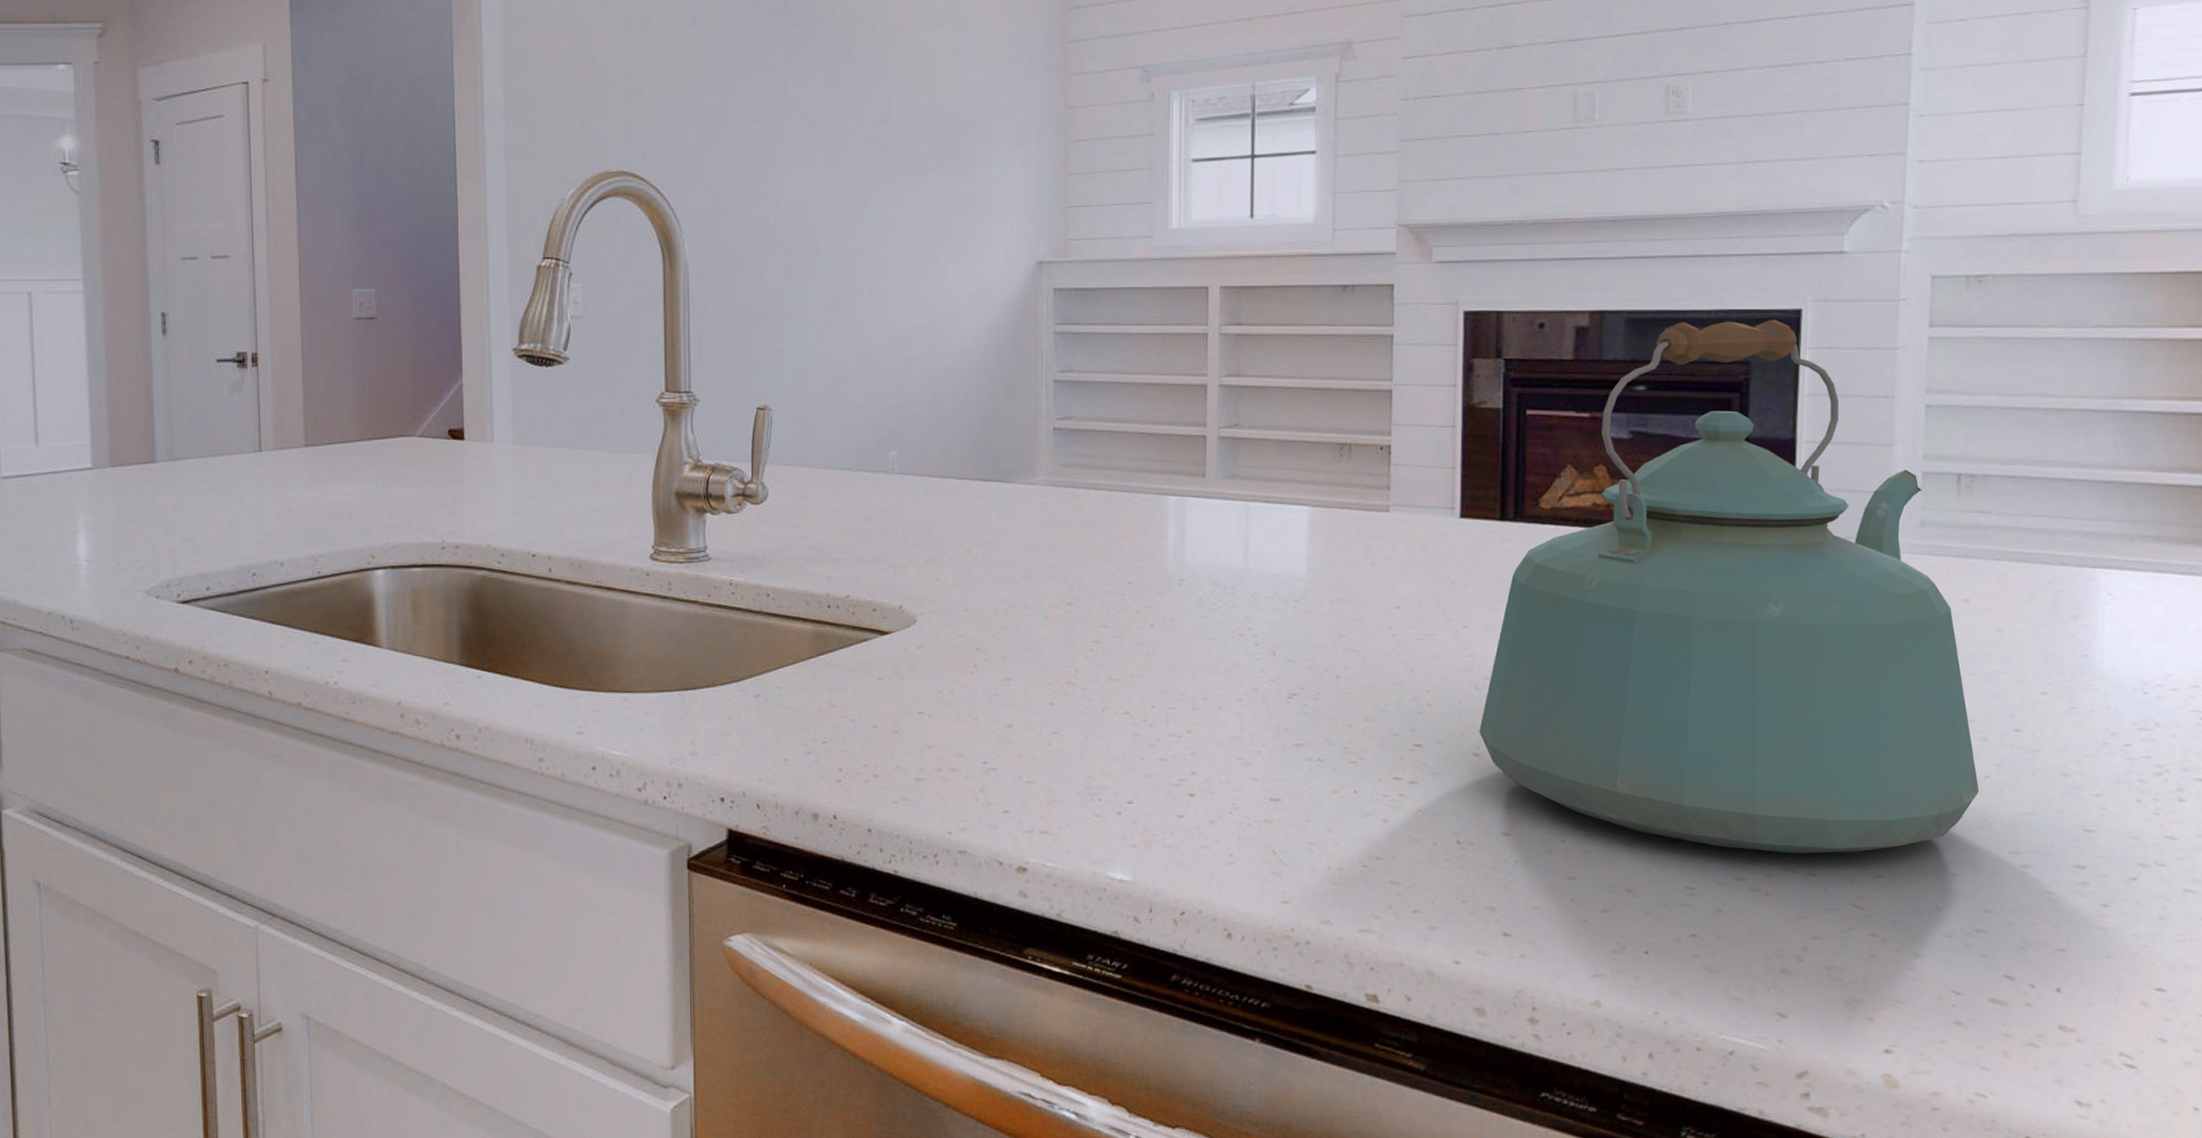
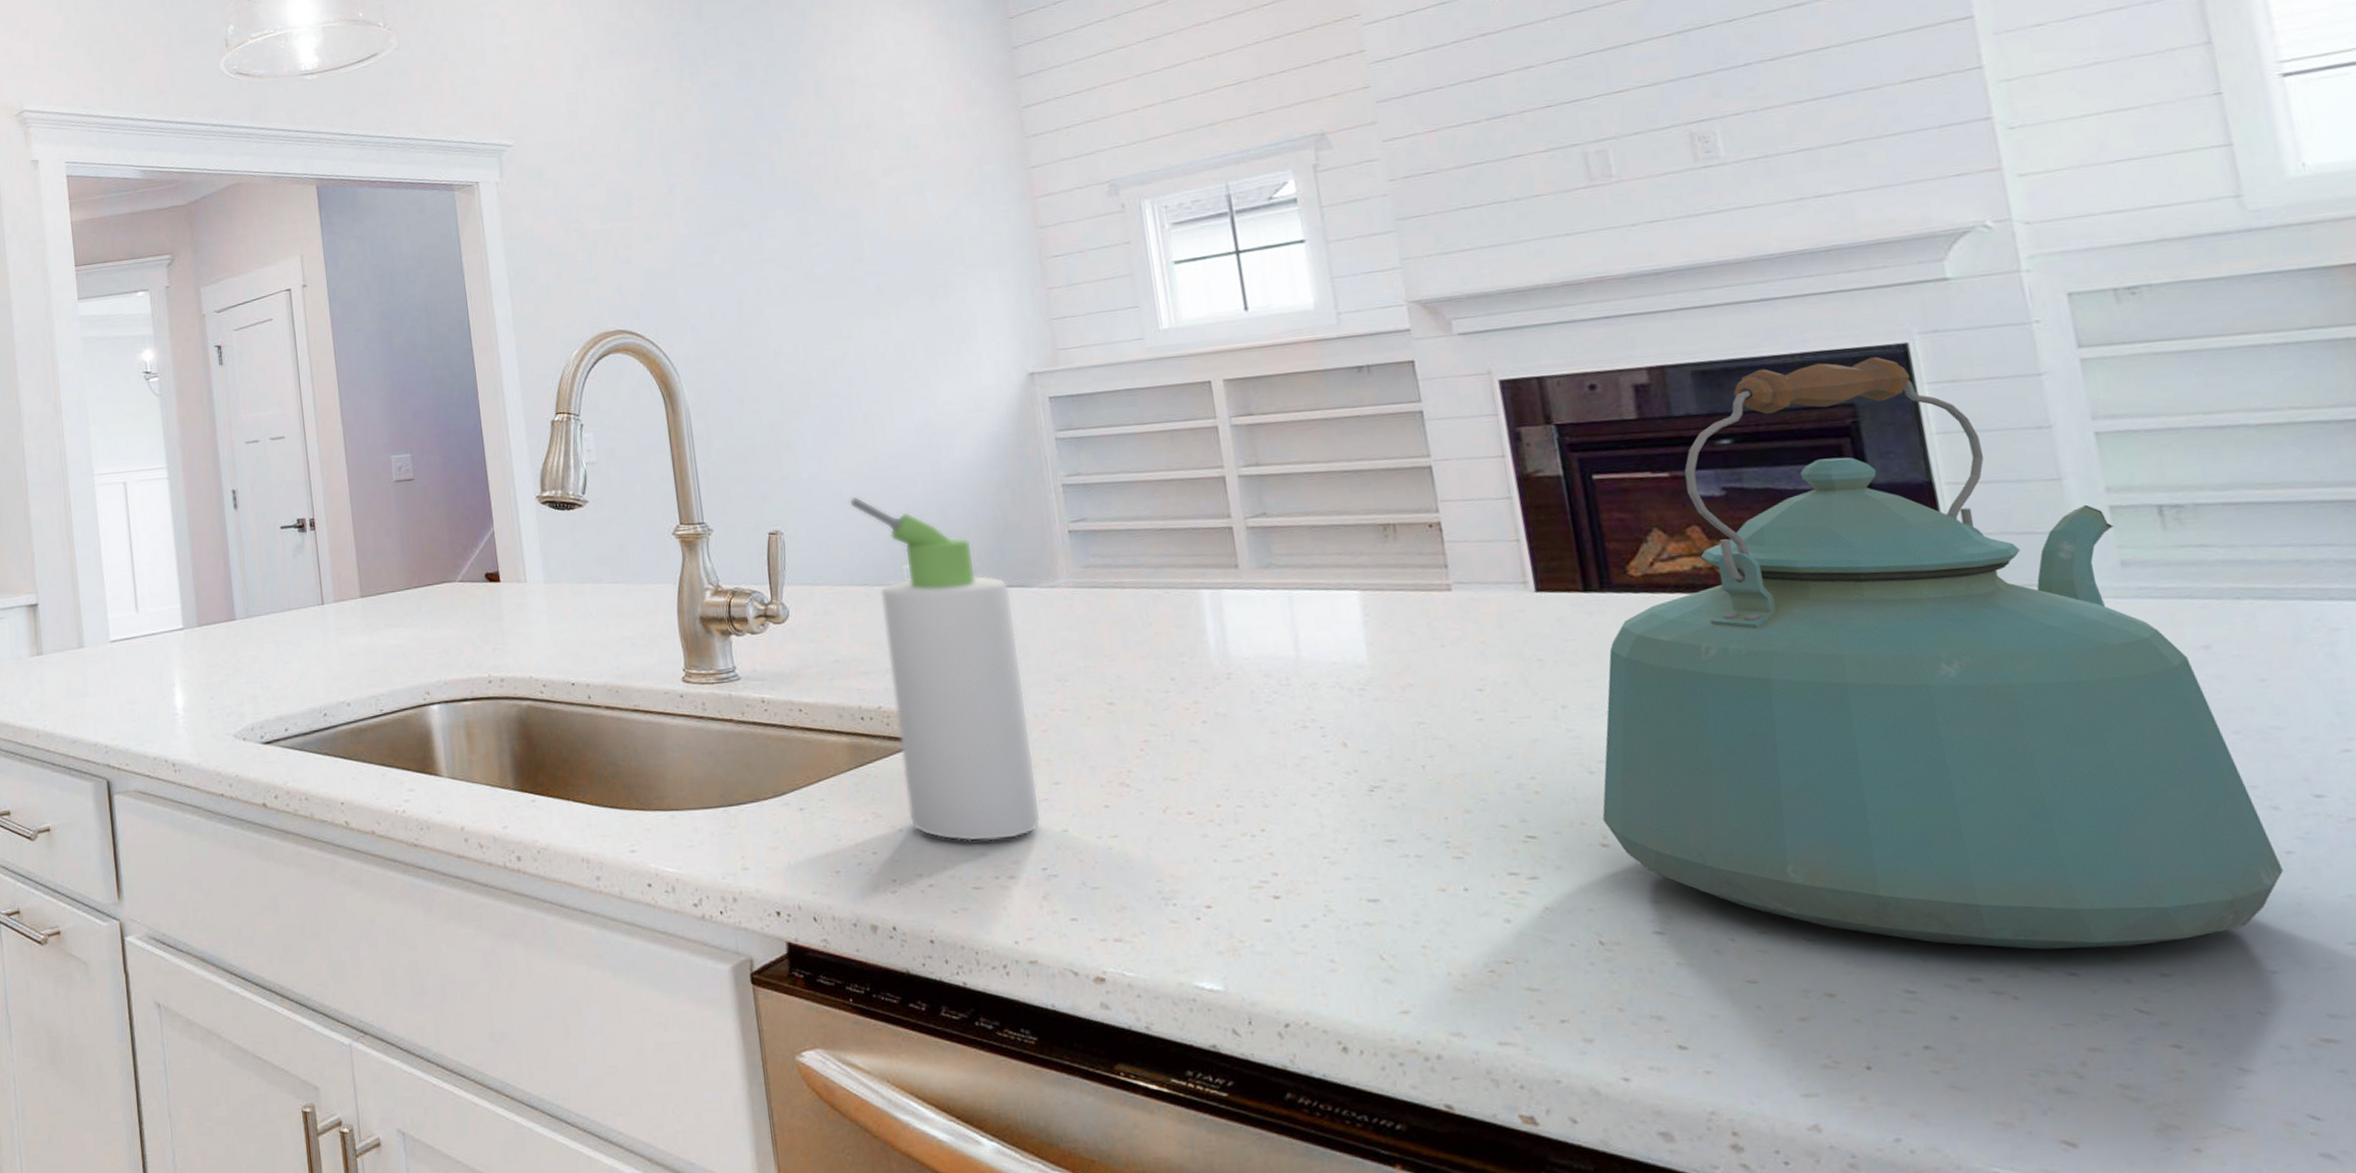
bottle: none [843,376,989,734] -> present [849,496,1041,842]

